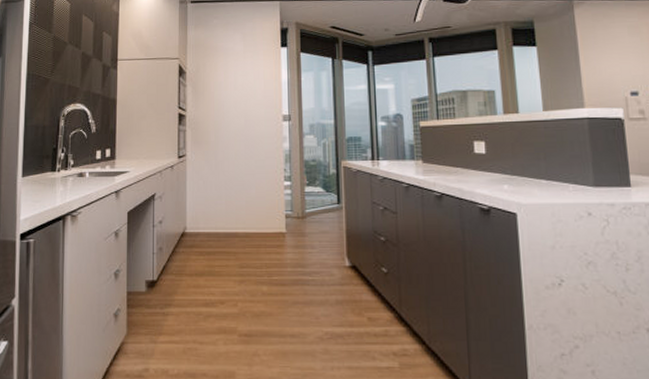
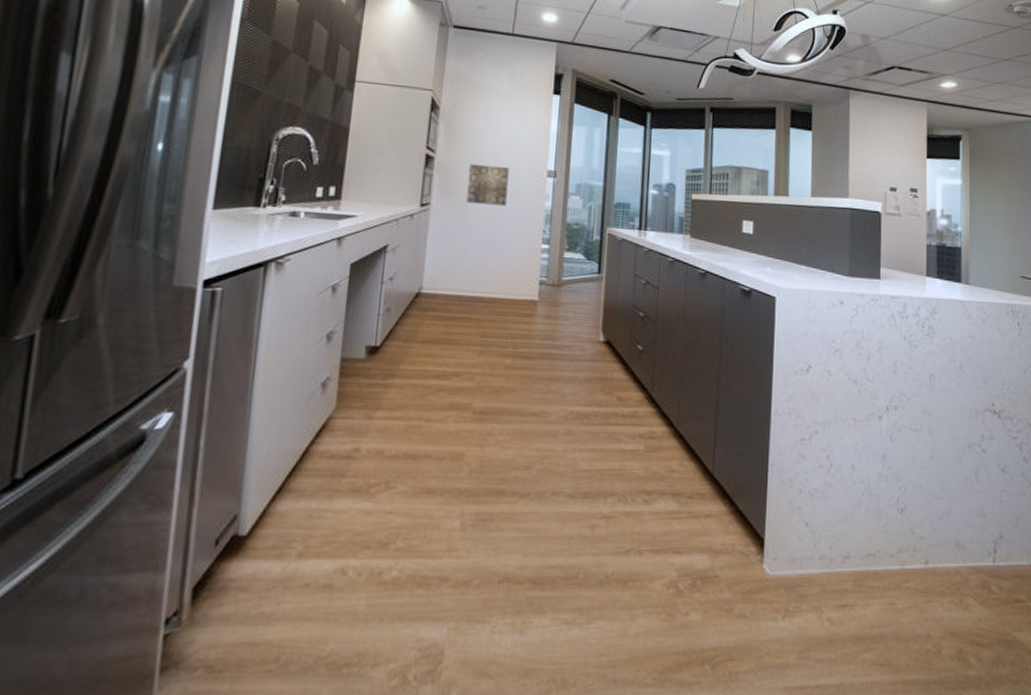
wall art: none [216,116,250,152] -> present [466,163,509,206]

